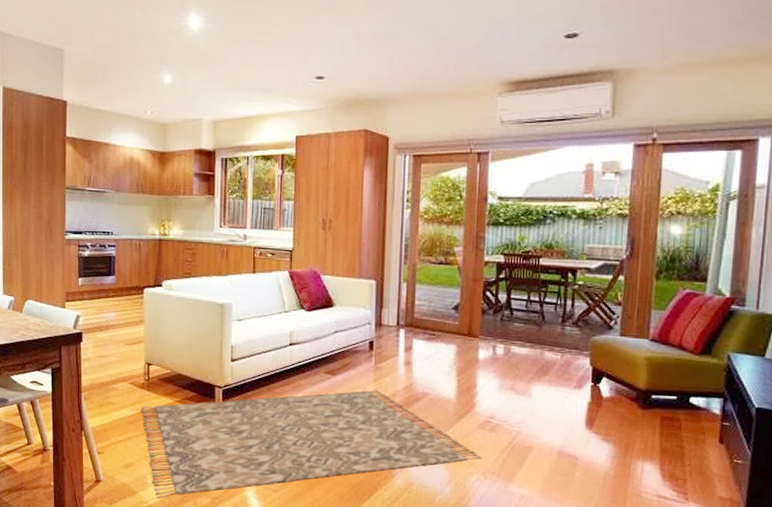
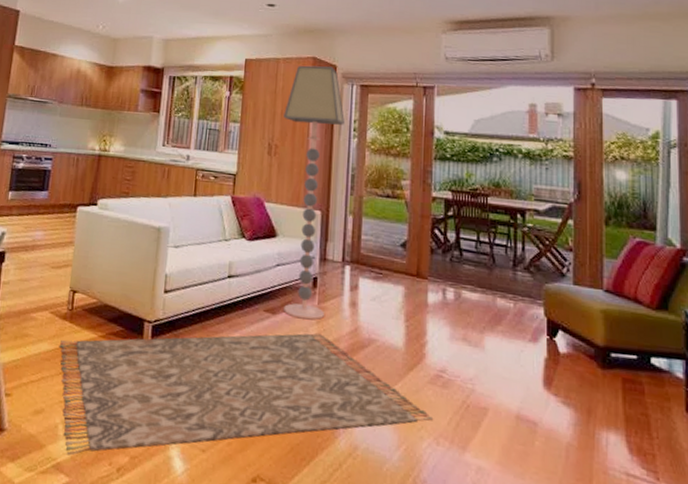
floor lamp: none [337,138,397,379] -> present [283,65,345,320]

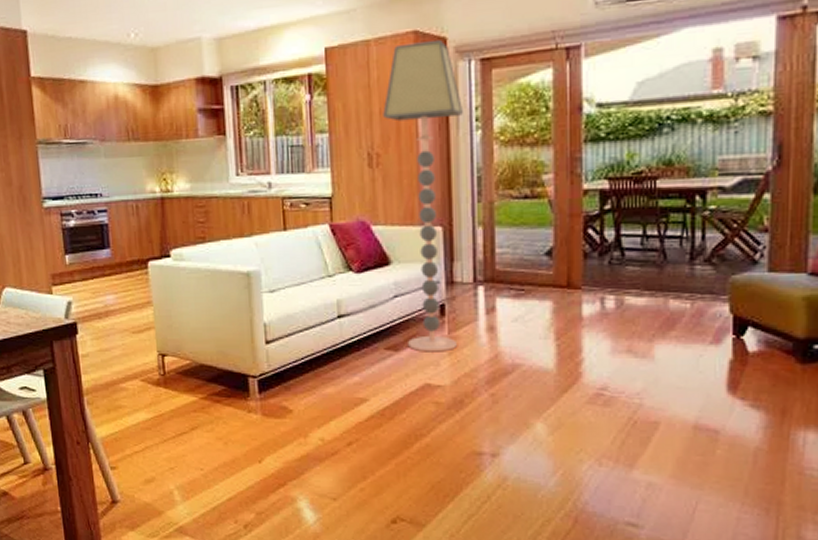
rug: present [60,333,434,455] -> none [158,366,595,518]

